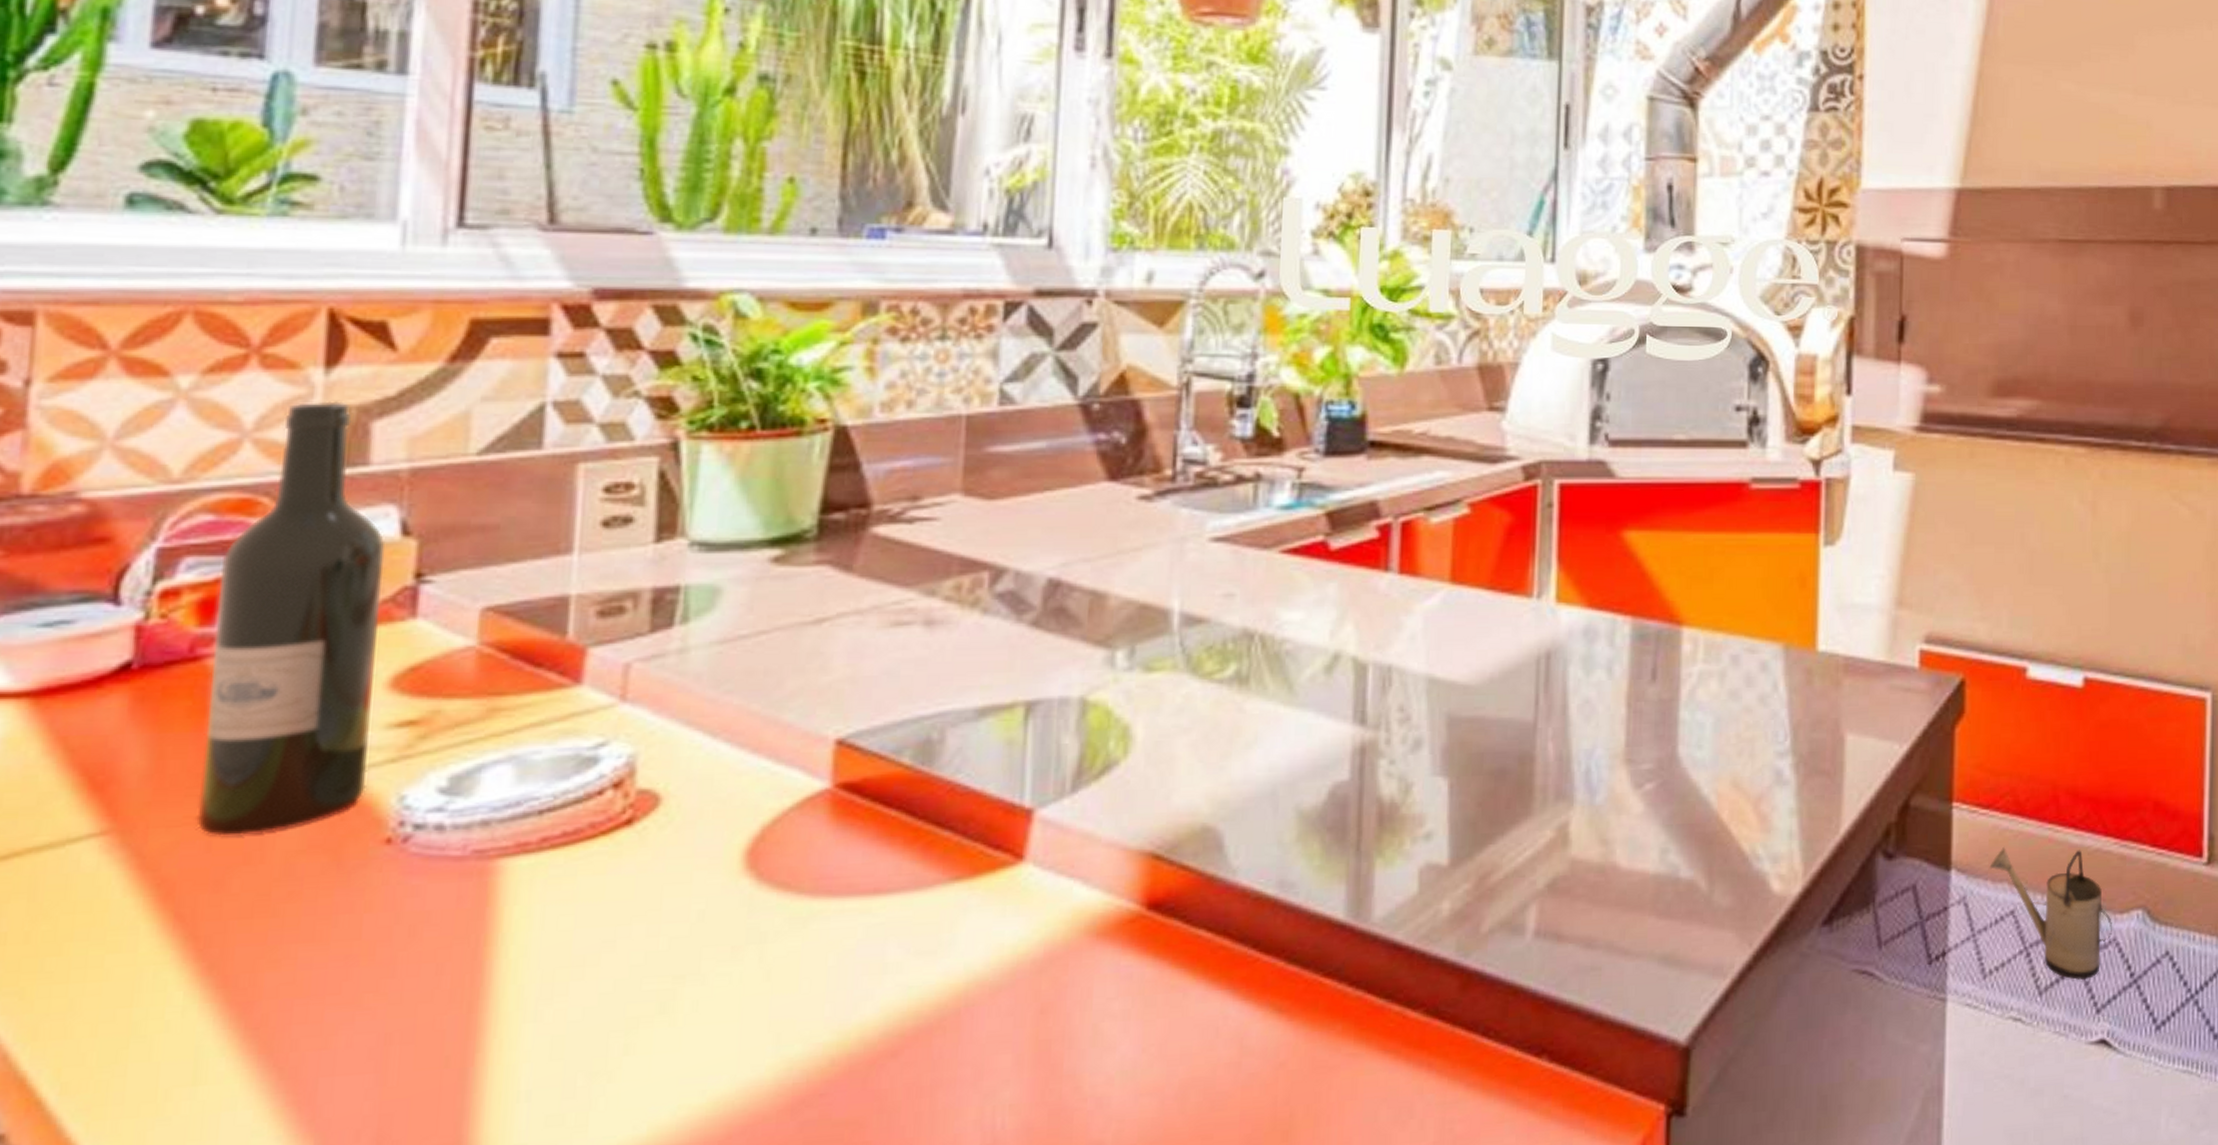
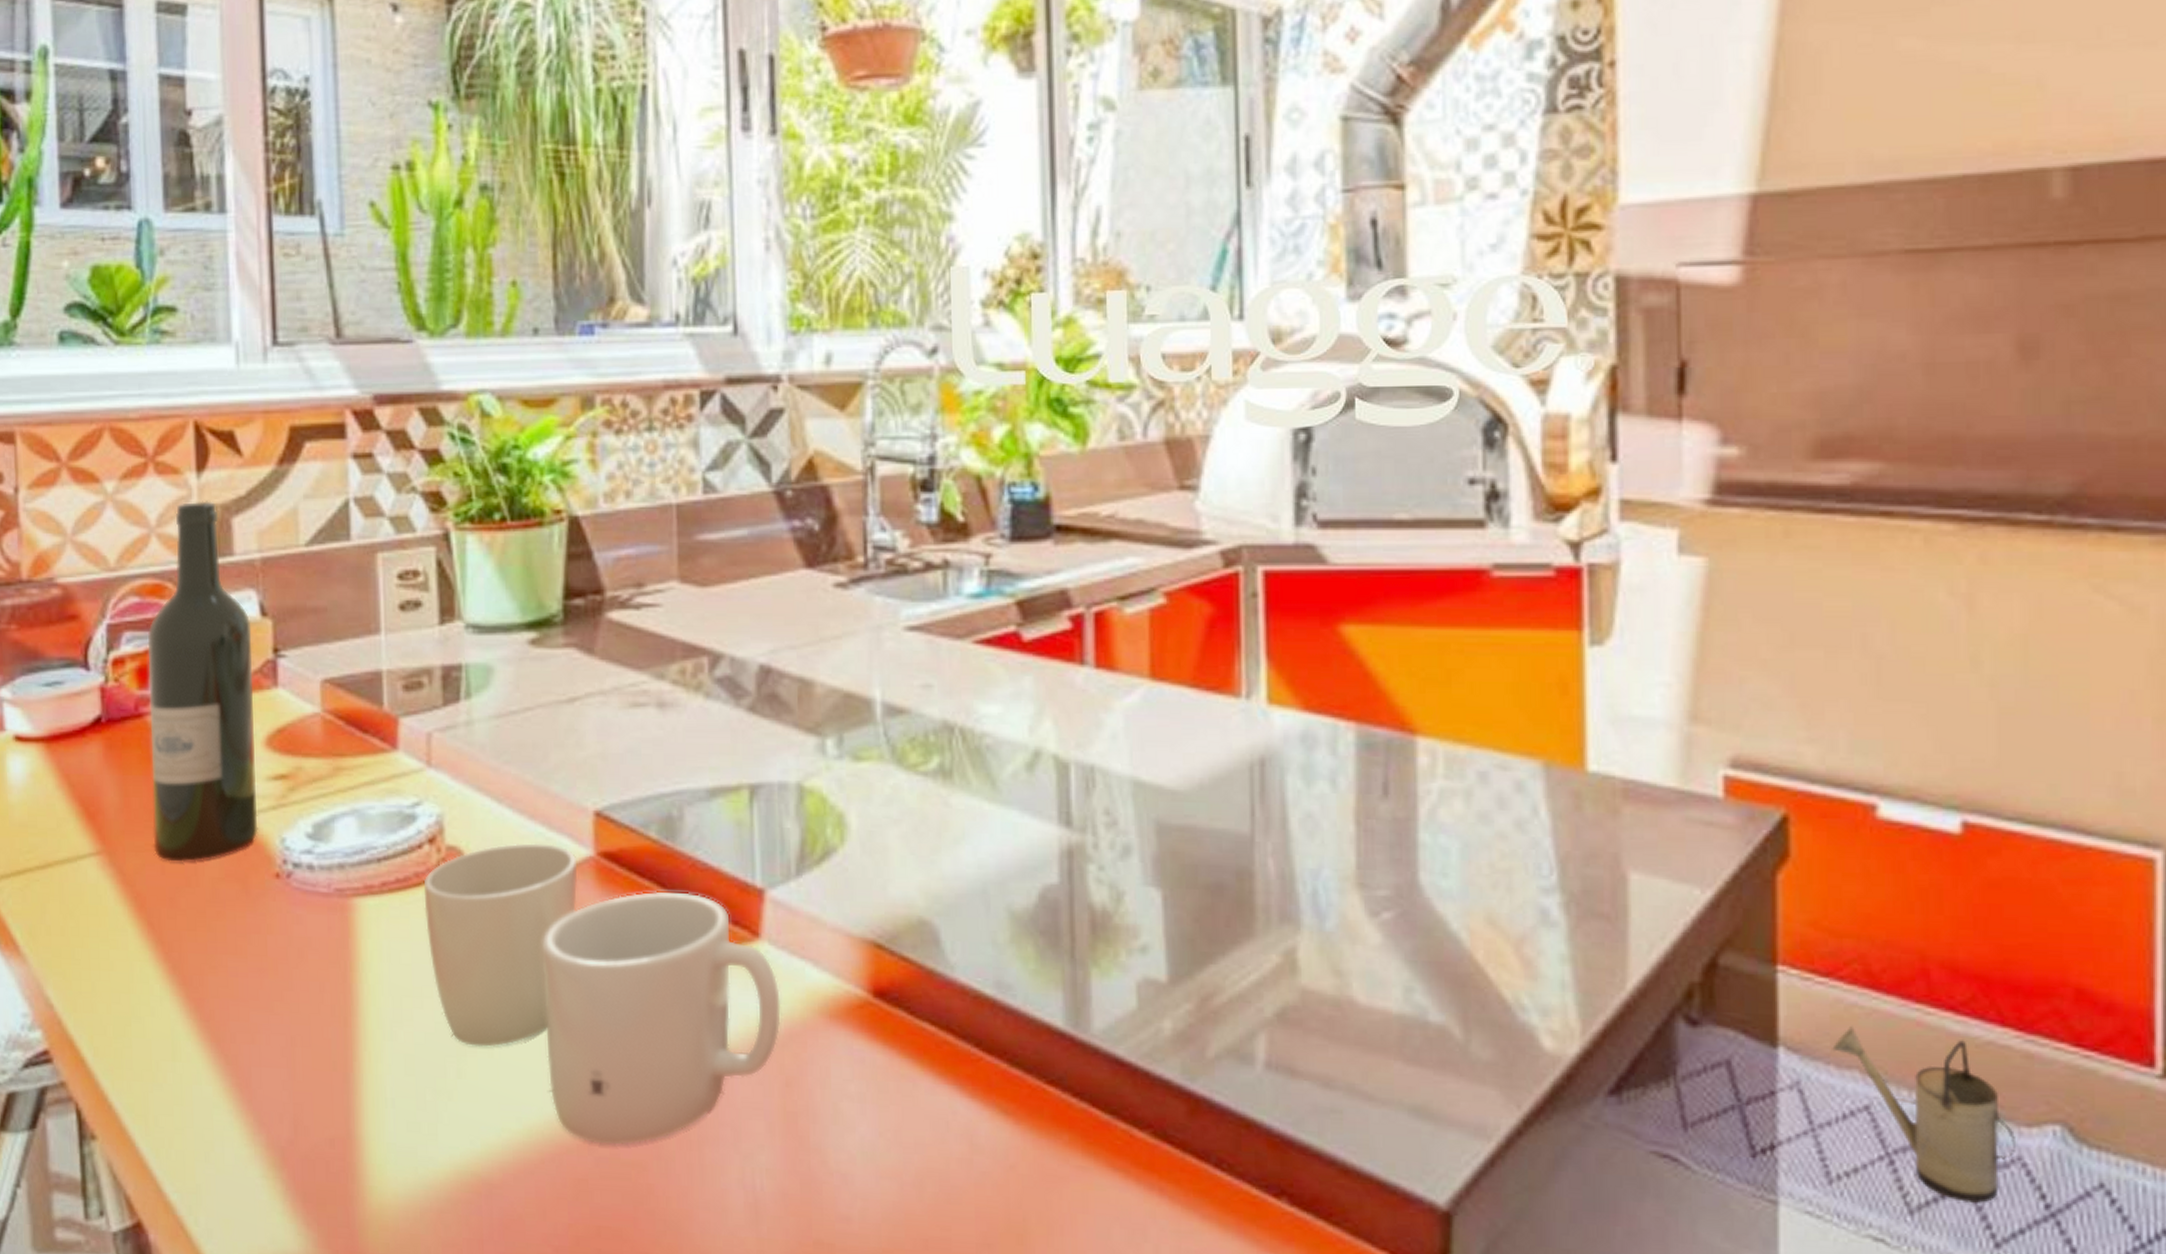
cup: none [598,778,809,1016] -> present [423,843,578,1047]
mug: none [747,819,1043,1107] -> present [542,891,781,1145]

